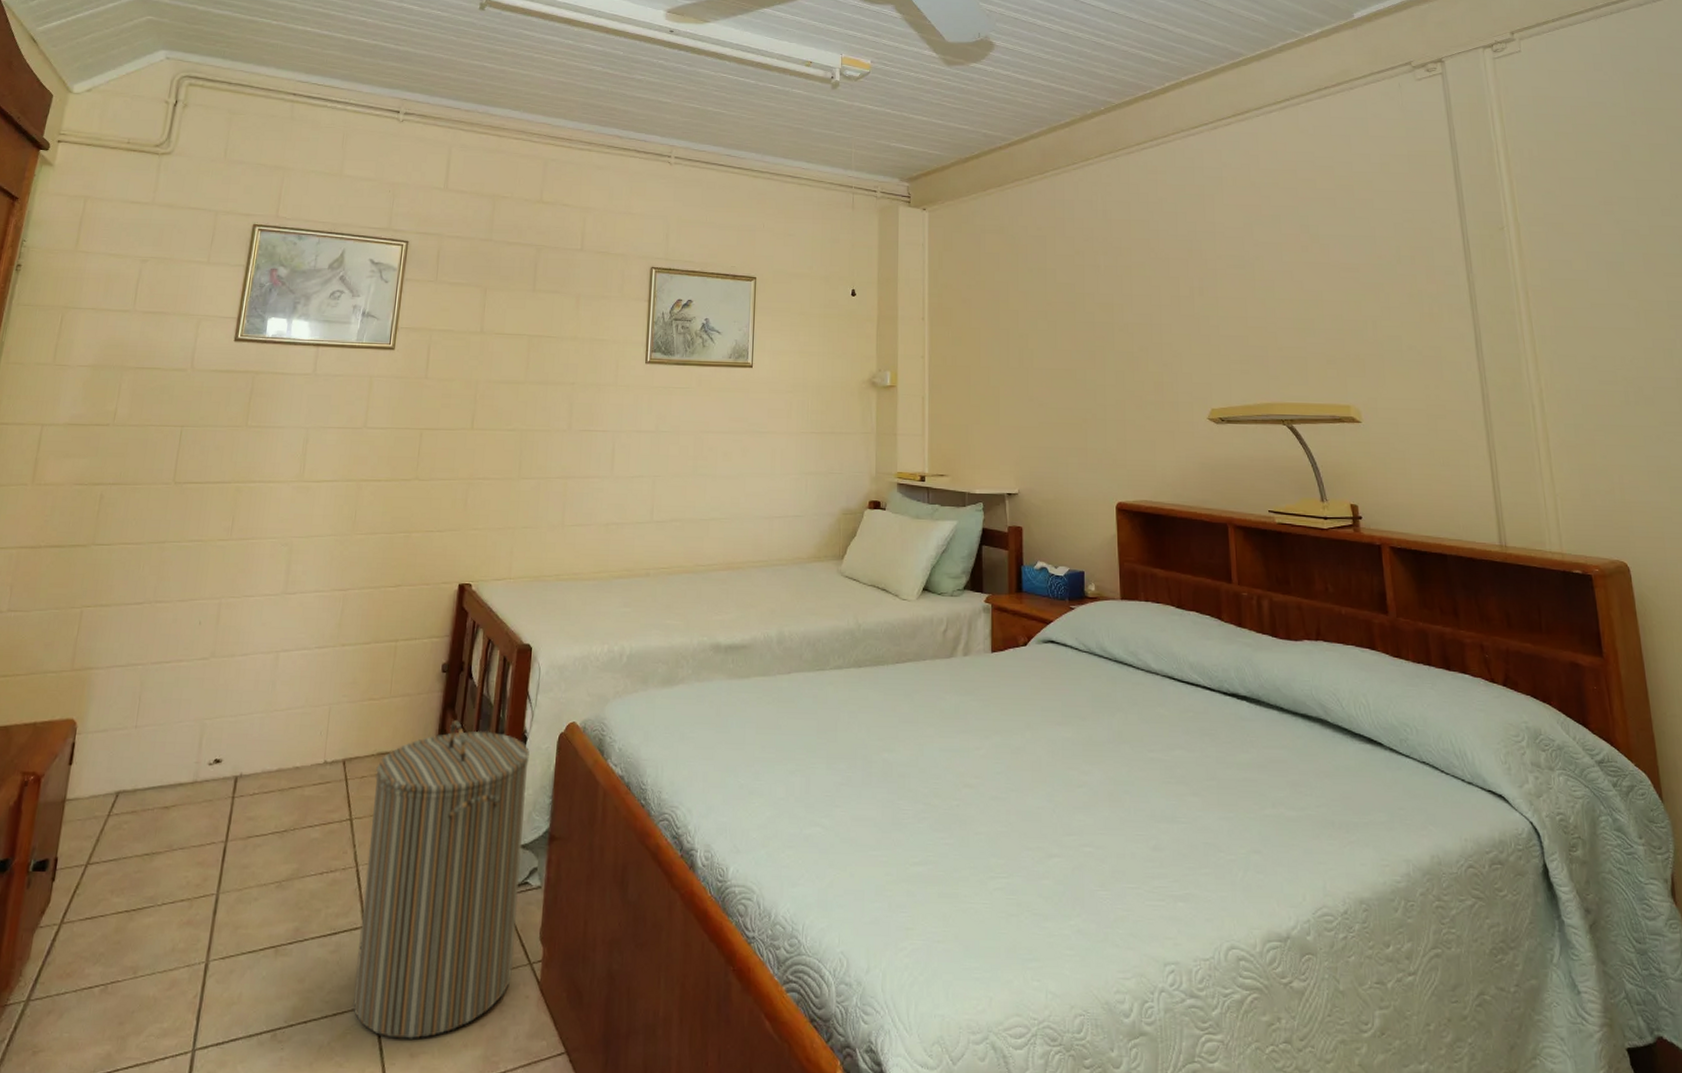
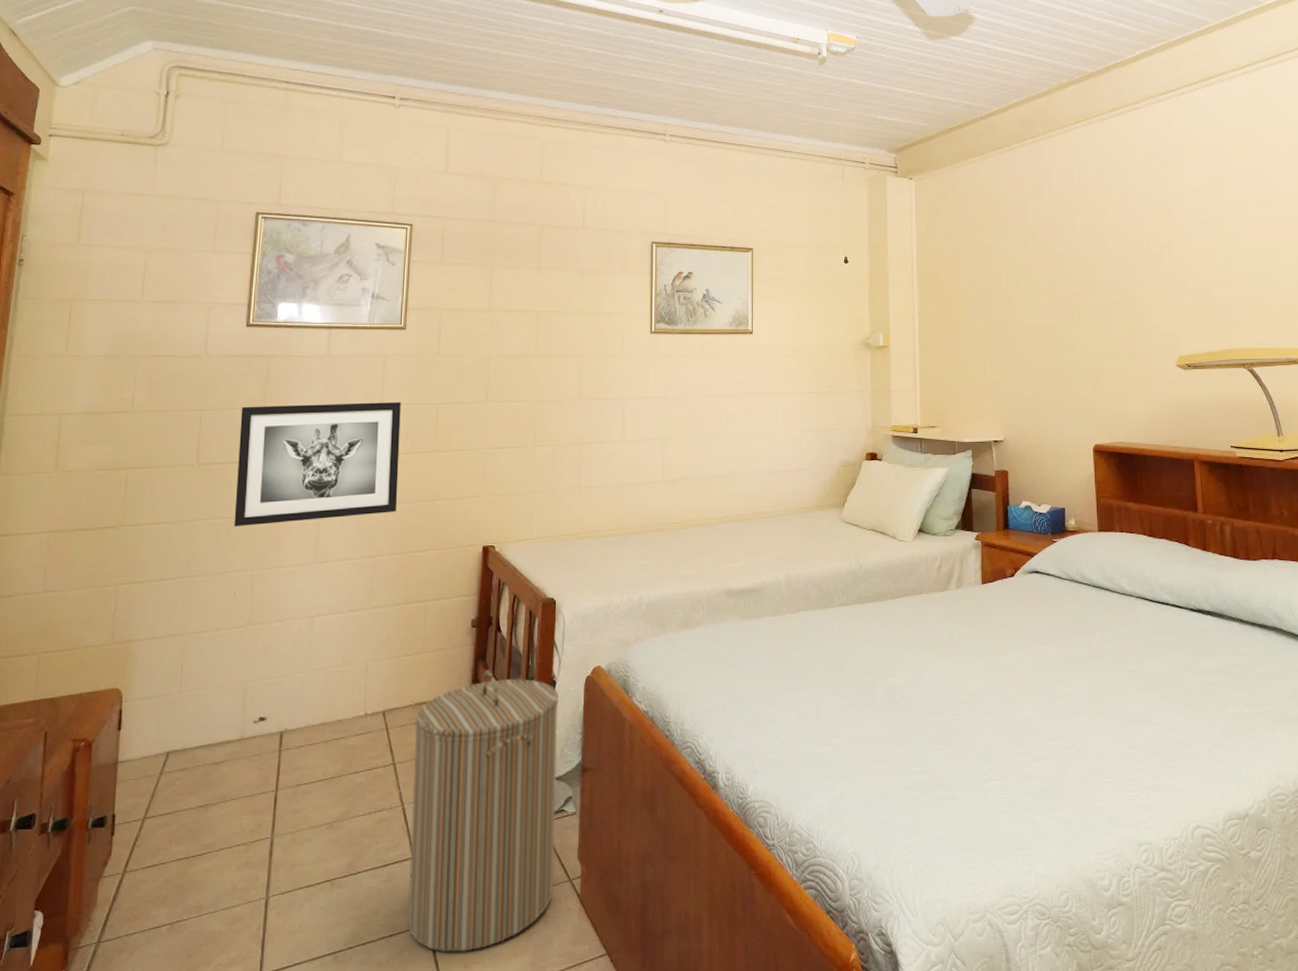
wall art: none [205,424,385,552] -> present [234,401,401,527]

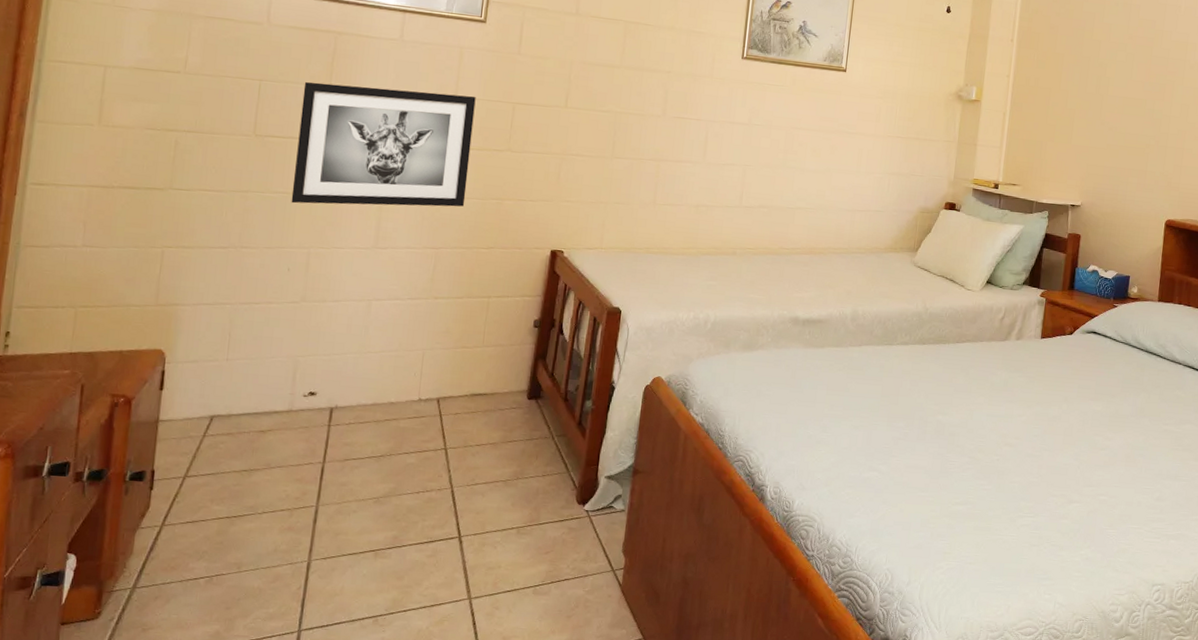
laundry hamper: present [407,670,559,953] -> none [449,369,617,626]

